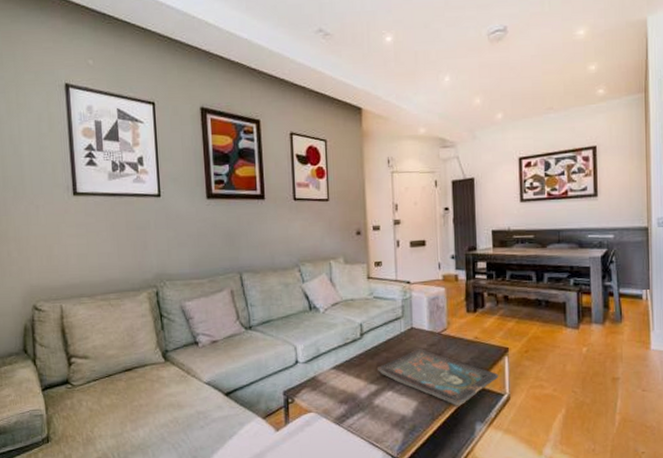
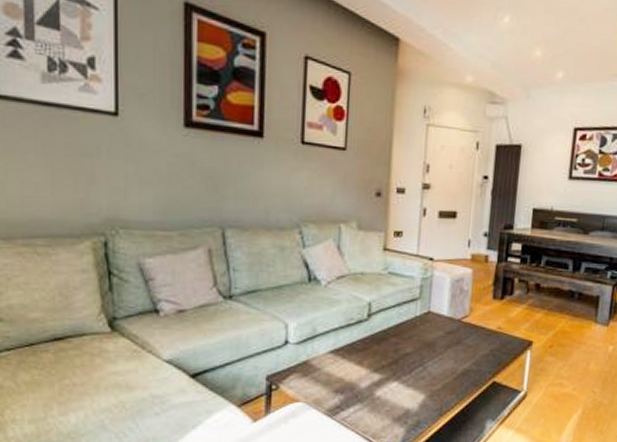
decorative tray: present [378,349,499,407] -> none [384,336,519,403]

